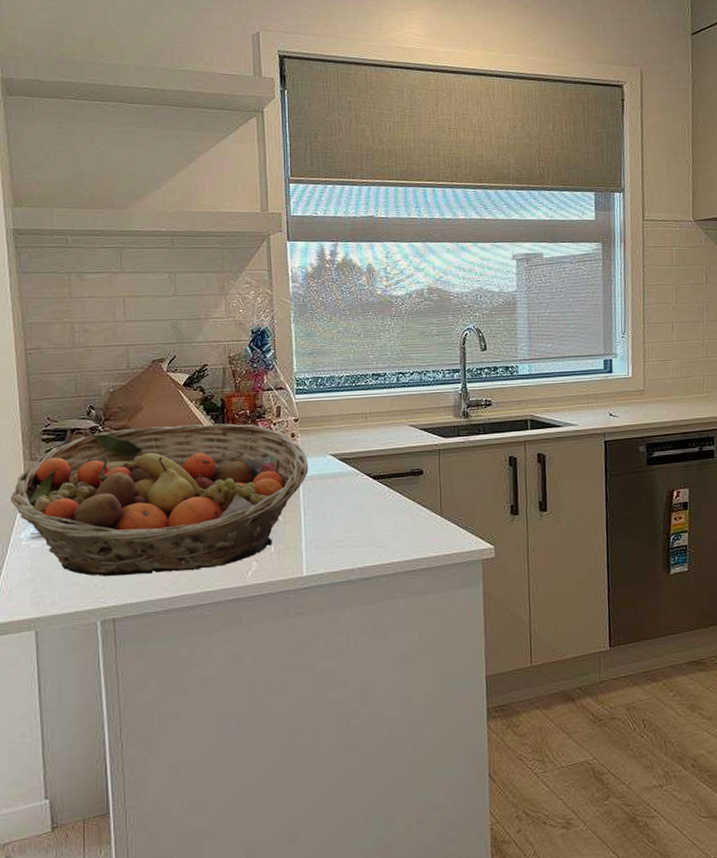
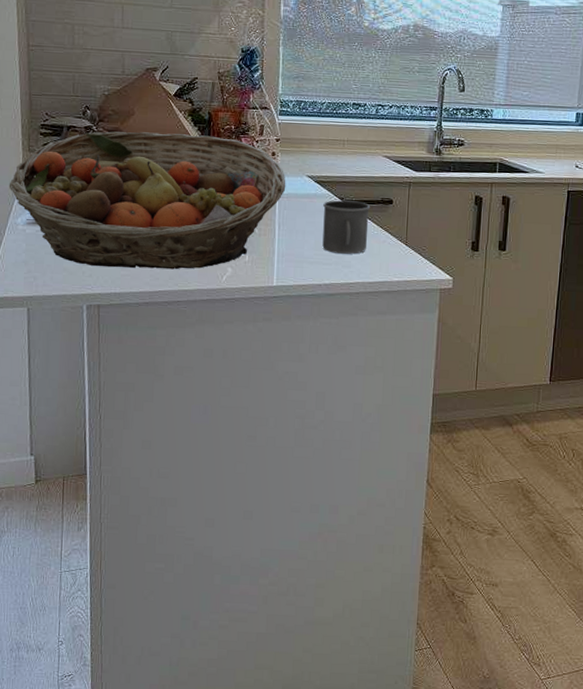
mug: none [350,475,400,534] -> present [322,200,371,254]

